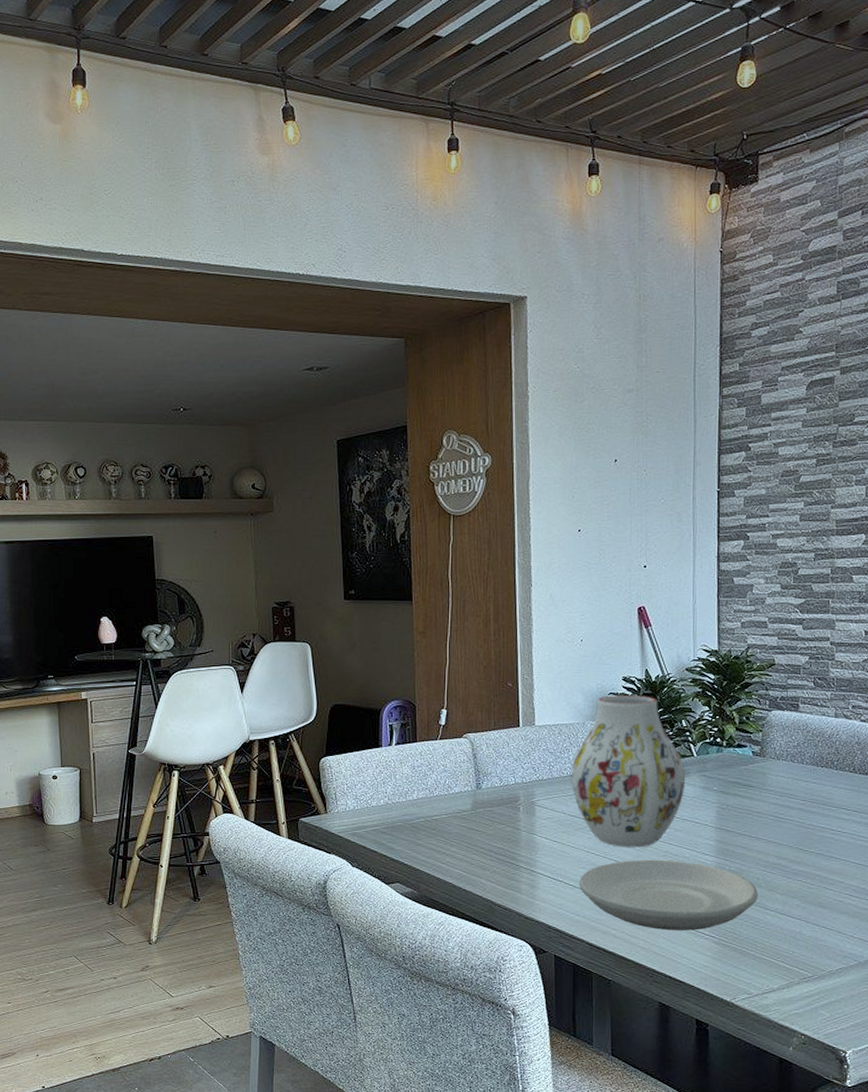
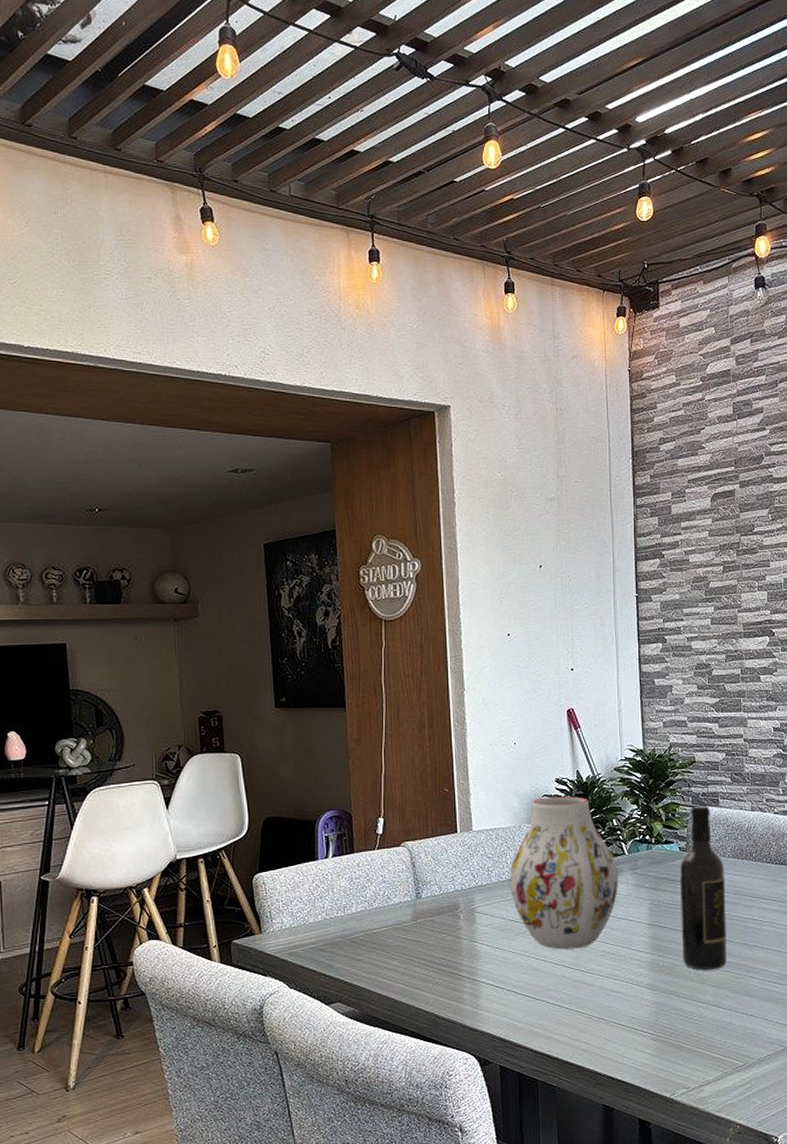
plate: present [578,859,758,931] -> none [520,959,691,1031]
wine bottle: none [750,710,802,877] -> present [680,805,727,970]

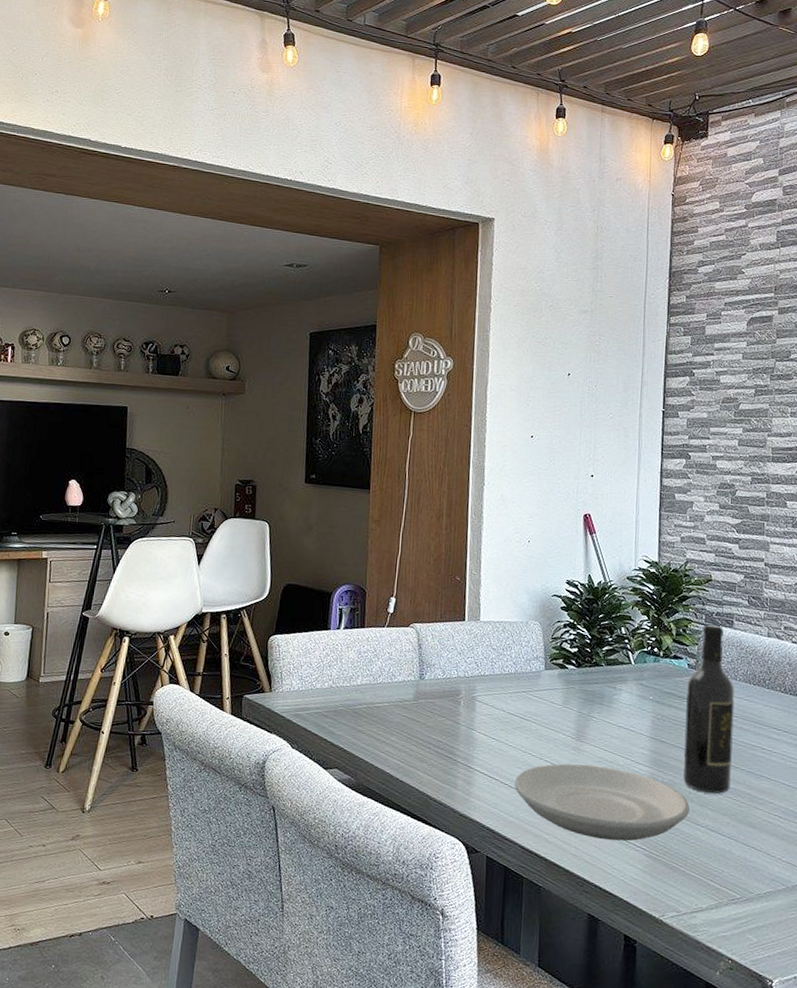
vase: present [509,796,618,950] -> none [511,597,623,752]
plate: none [520,959,691,1031] -> present [514,763,689,841]

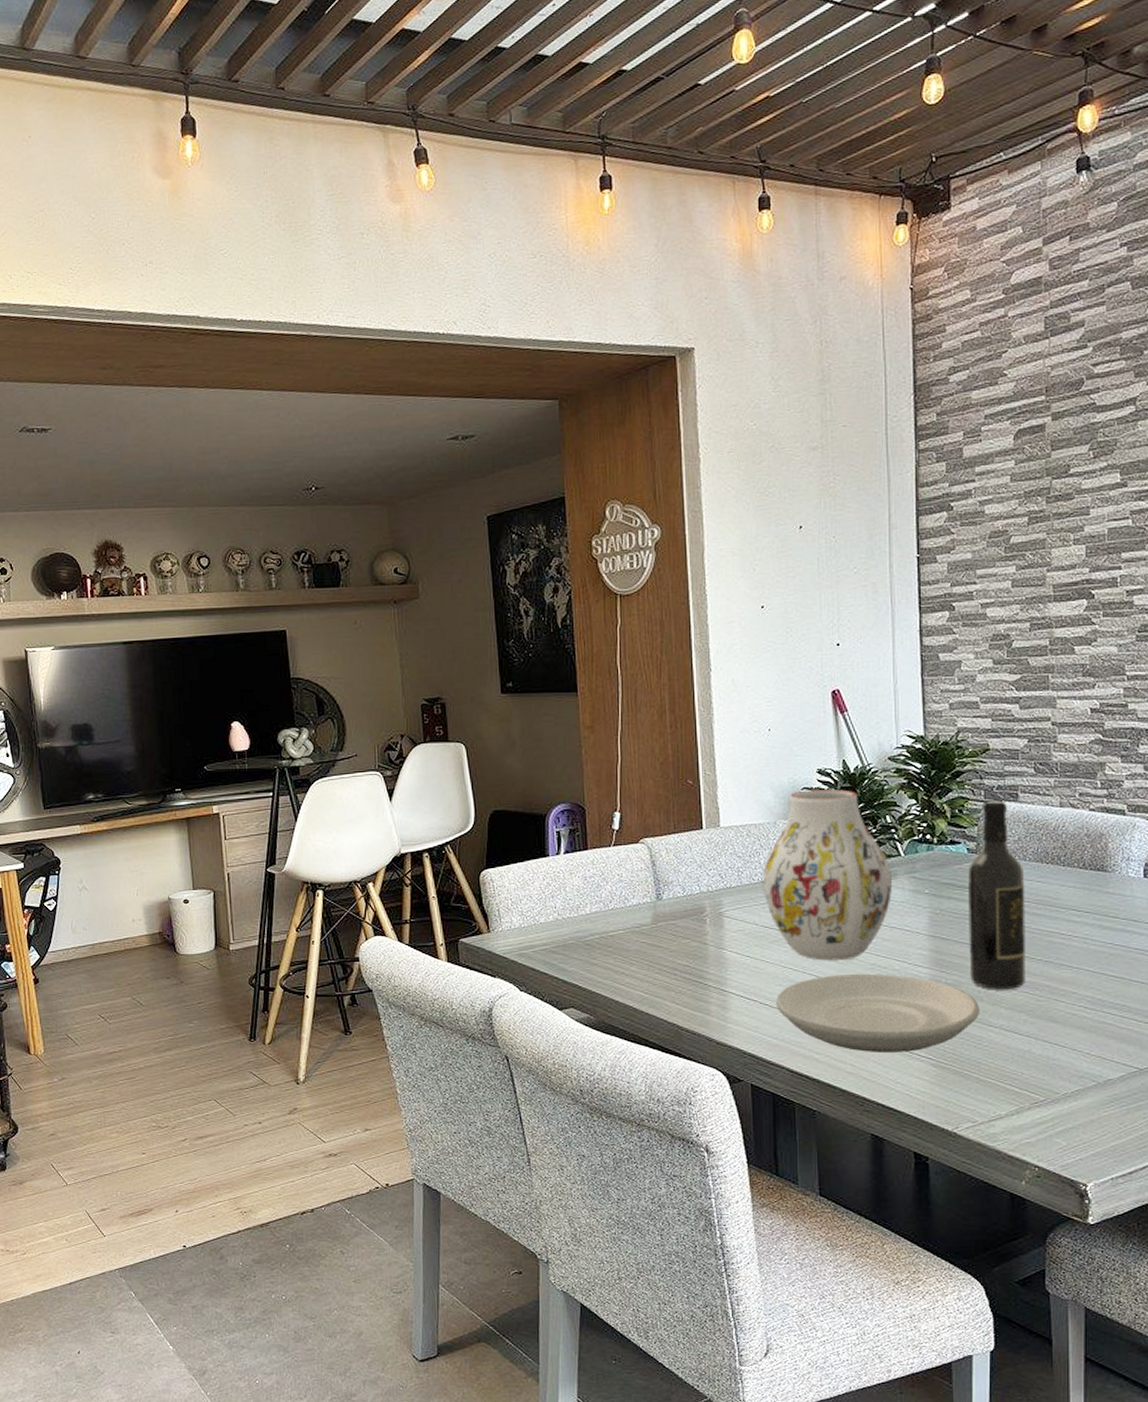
vase: none [511,597,623,752] -> present [762,789,892,961]

